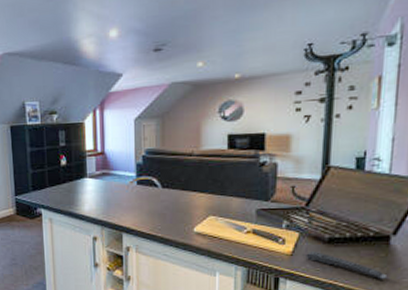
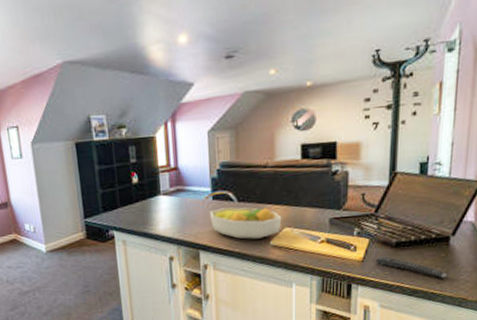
fruit bowl: none [134,193,207,225] -> present [210,207,282,240]

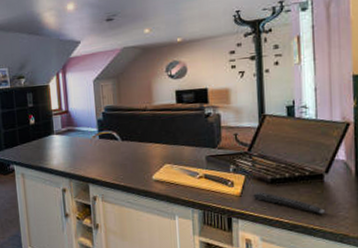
fruit bowl: present [210,207,282,240] -> none [97,145,162,174]

